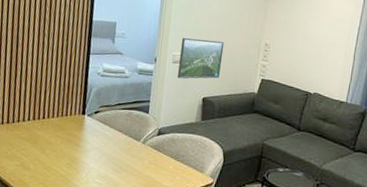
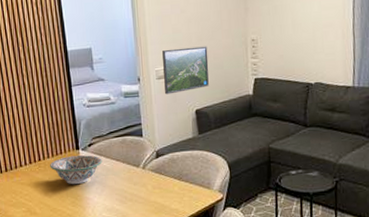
decorative bowl: none [53,119,106,148] -> present [50,155,102,185]

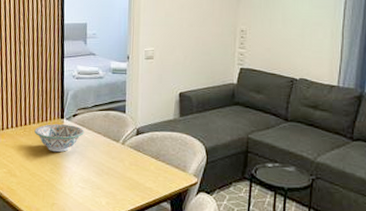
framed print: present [162,46,209,95] -> none [152,31,197,75]

